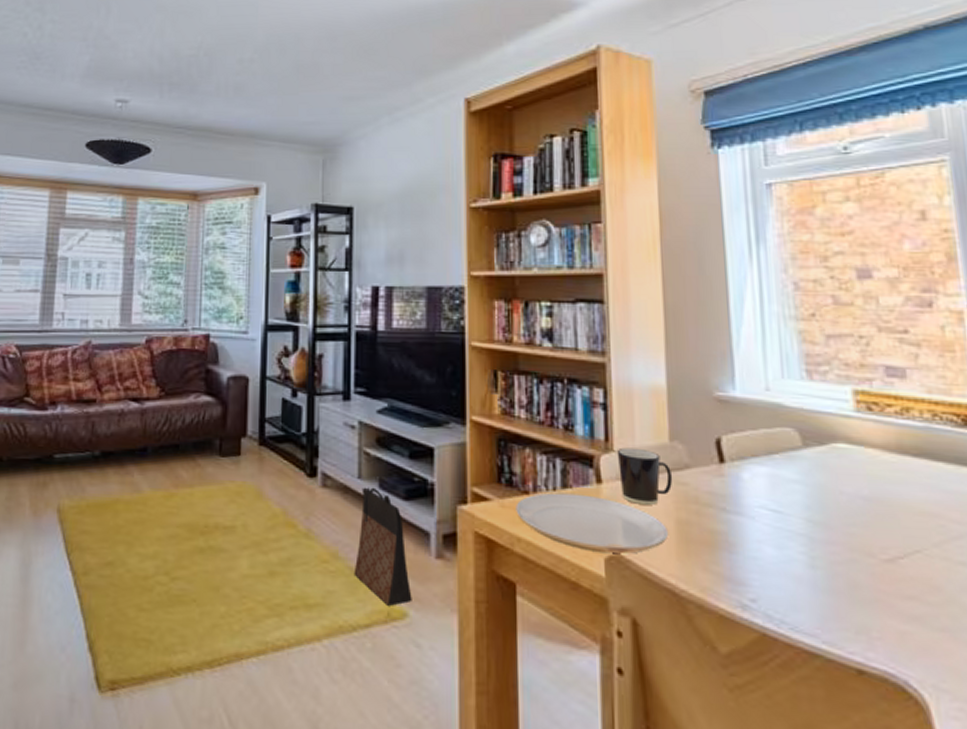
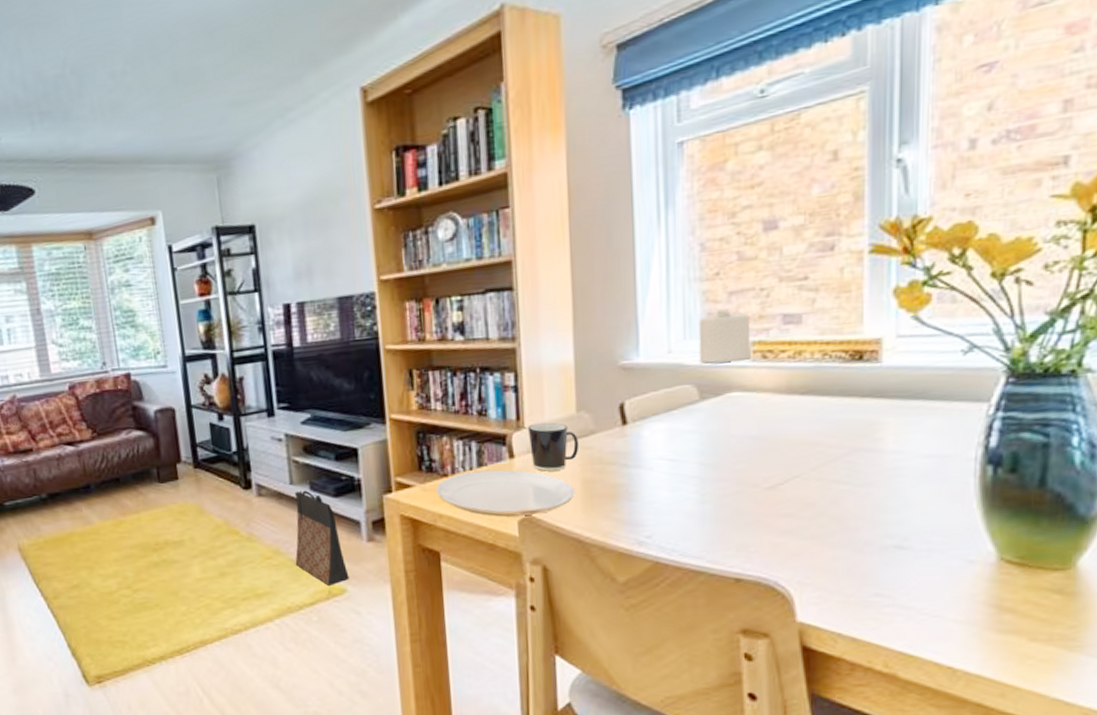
candle: none [796,350,857,411] -> present [698,308,753,364]

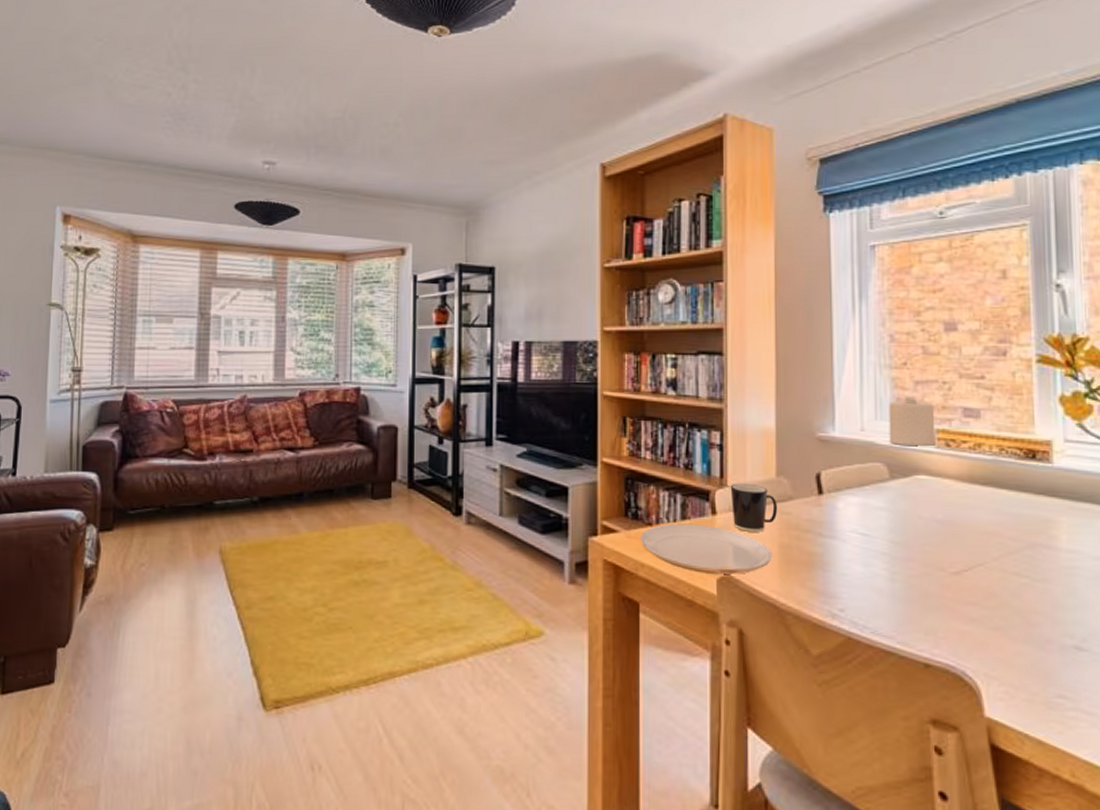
bag: present [294,490,349,586] -> none [495,523,548,626]

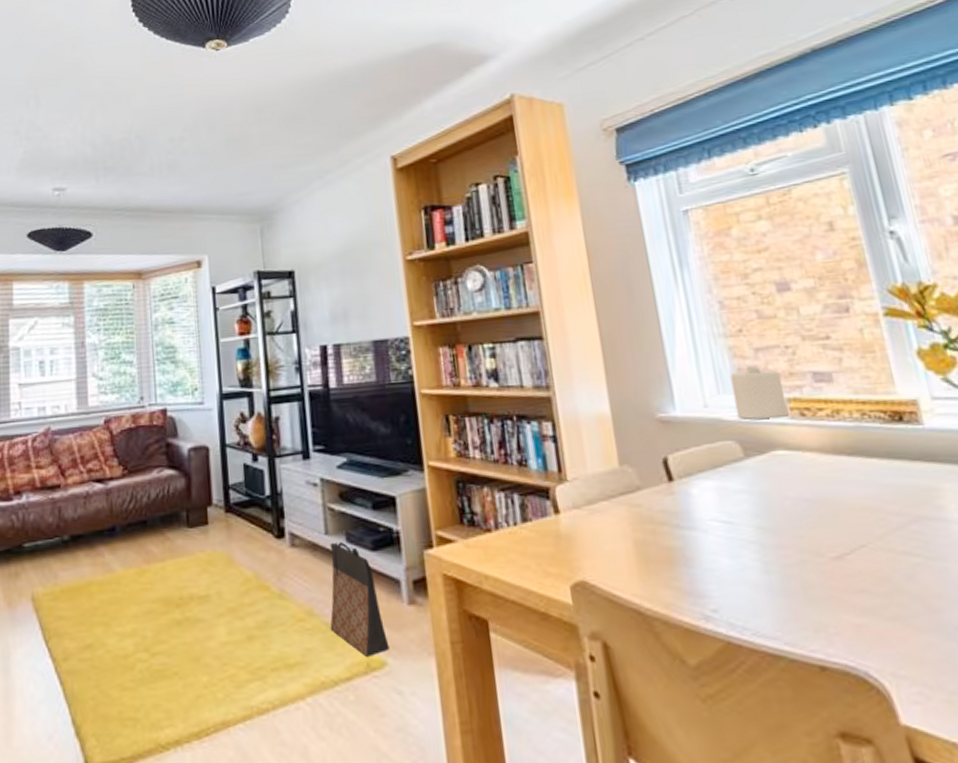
bag: none [495,523,548,626] -> present [329,541,390,657]
plate: present [640,524,773,575] -> none [480,526,629,582]
mug: present [730,483,778,532] -> none [570,475,627,530]

